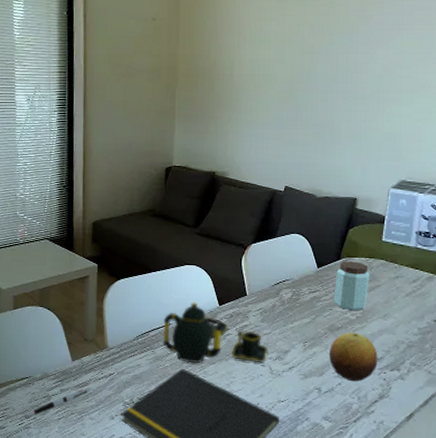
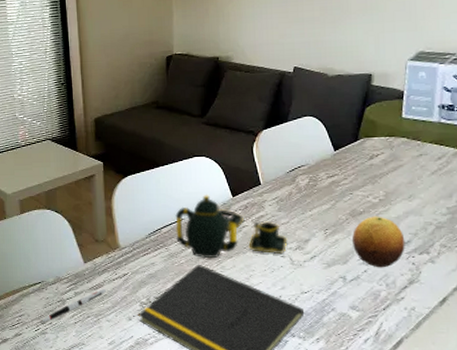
peanut butter: present [333,261,370,311] -> none [353,141,391,194]

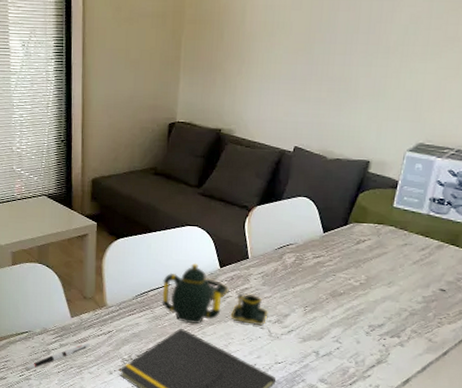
fruit: present [351,216,405,268] -> none [329,298,379,347]

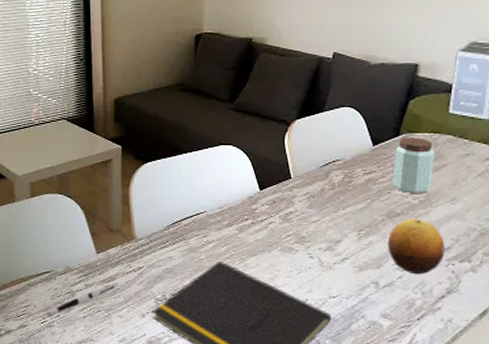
teapot: present [162,262,268,325] -> none [197,185,317,255]
fruit: none [329,298,379,347] -> present [387,218,445,275]
peanut butter: none [337,226,377,278] -> present [392,137,435,195]

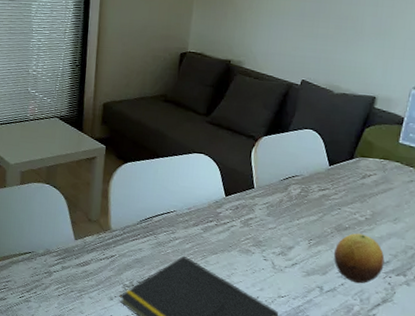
pen: present [47,281,119,315] -> none [26,266,92,291]
peanut butter: present [392,137,435,195] -> none [342,160,383,213]

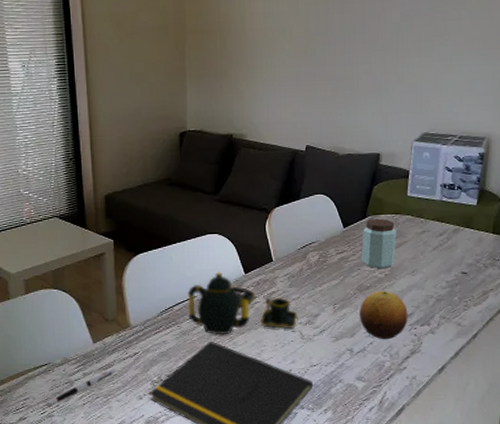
pen: none [26,266,92,291] -> present [47,368,116,406]
teapot: none [166,190,272,257] -> present [187,271,298,336]
peanut butter: none [342,160,383,213] -> present [361,219,397,269]

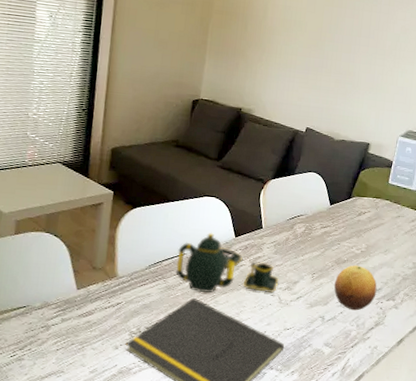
pen: present [47,368,116,406] -> none [18,316,96,349]
peanut butter: present [361,219,397,269] -> none [342,200,376,246]

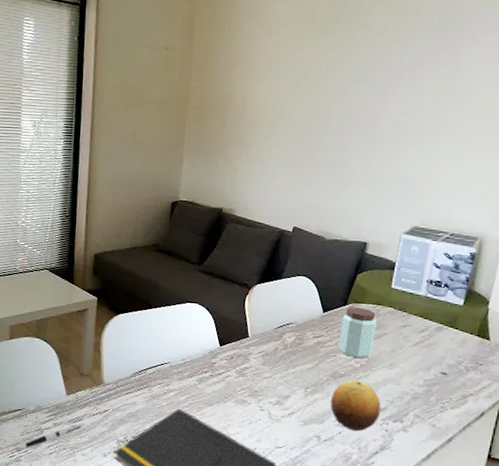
pen: none [18,316,96,349] -> present [16,422,85,450]
teapot: present [175,232,279,293] -> none [160,340,268,407]
peanut butter: none [342,200,376,246] -> present [337,307,377,359]

